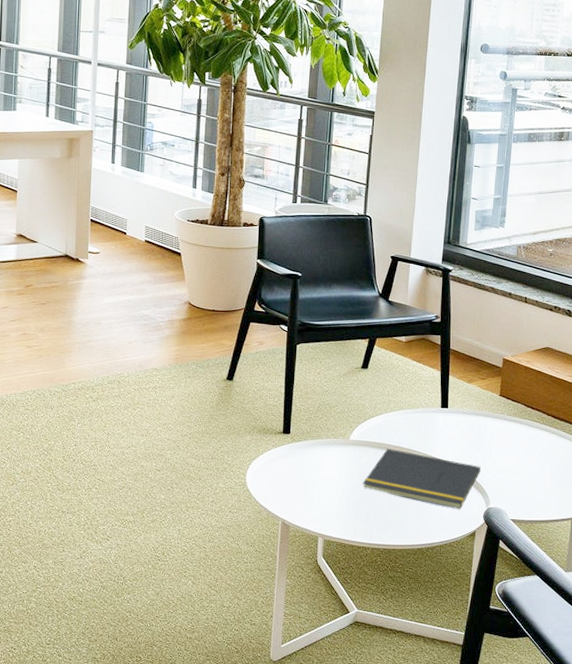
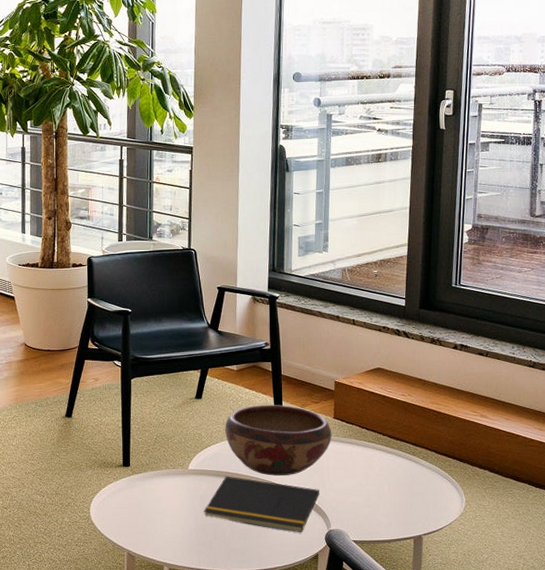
decorative bowl: none [389,378,497,451] -> present [225,404,332,476]

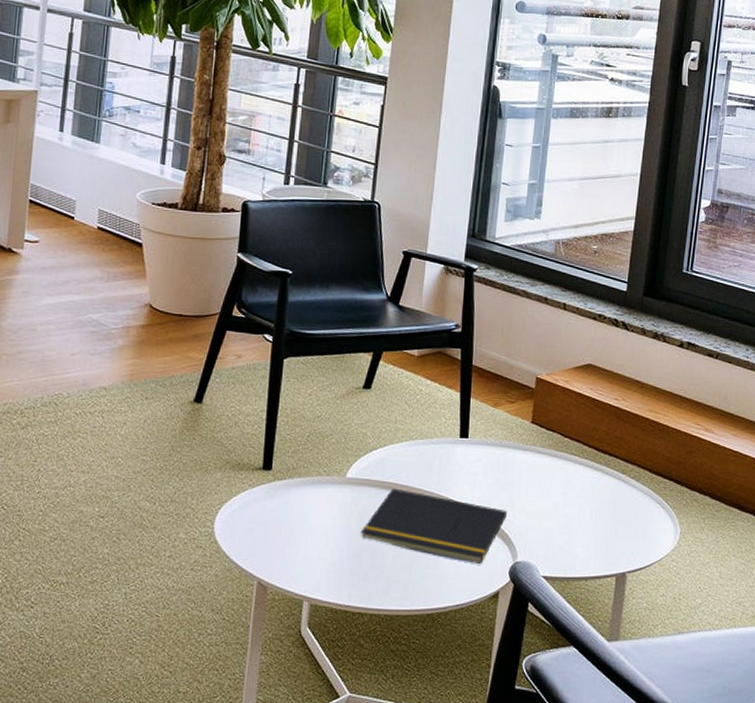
decorative bowl: present [225,404,332,476] -> none [396,401,528,491]

